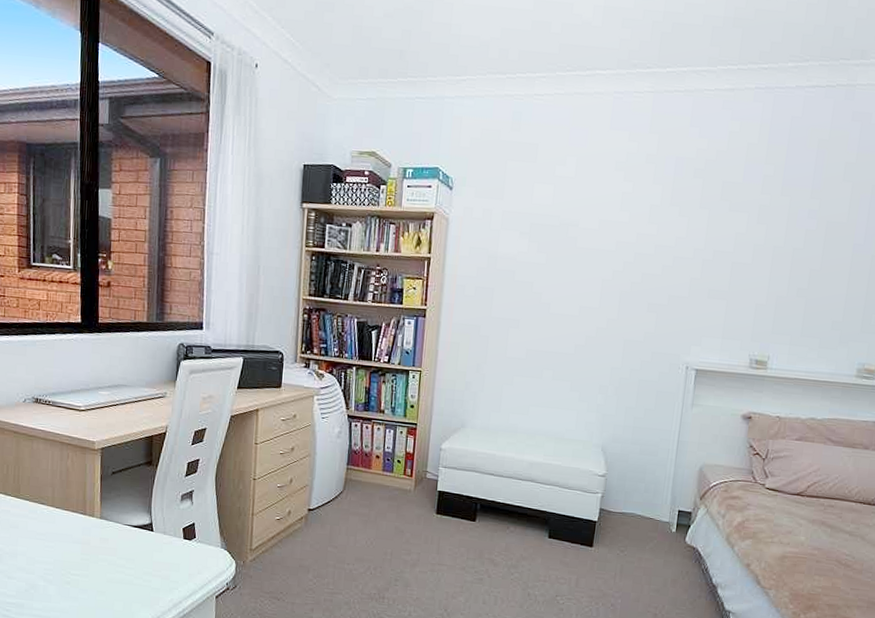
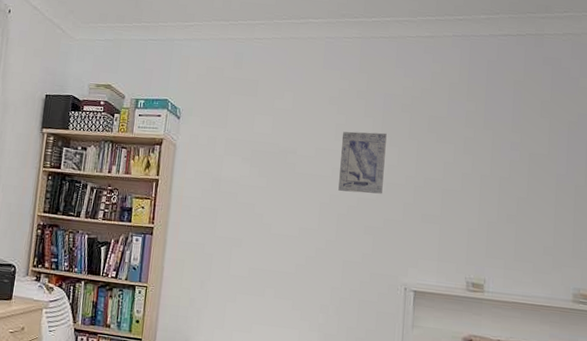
wall art: none [622,200,676,269] -> present [338,131,387,194]

